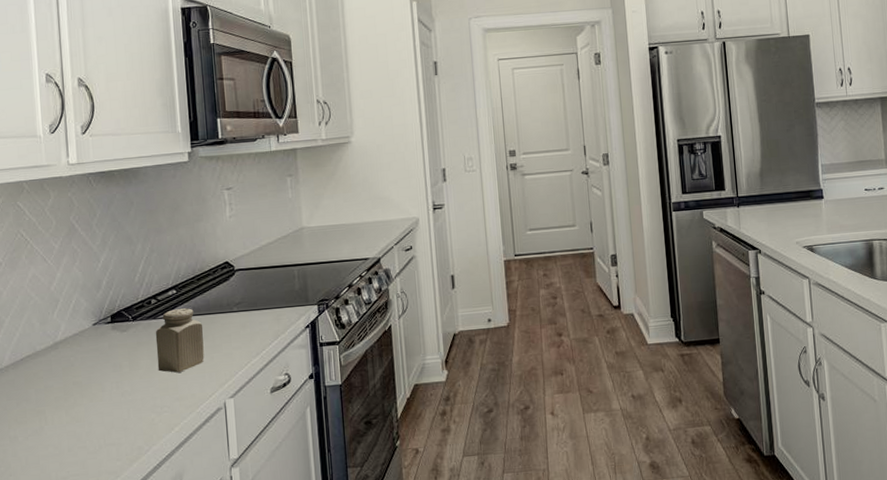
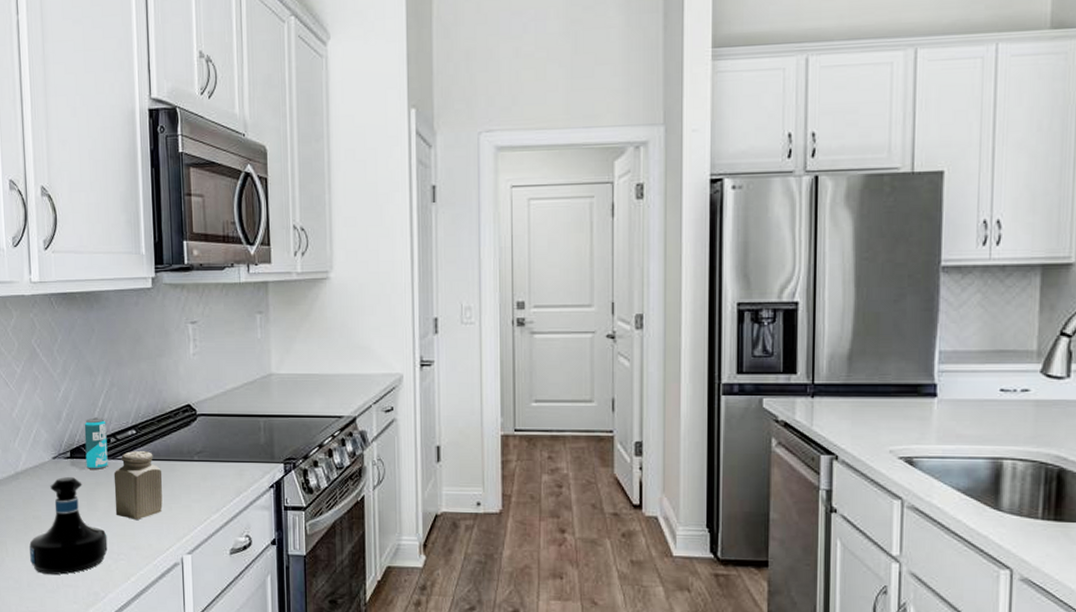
tequila bottle: none [70,339,151,437] -> present [29,476,108,575]
beverage can: none [124,282,150,331] -> present [84,417,108,469]

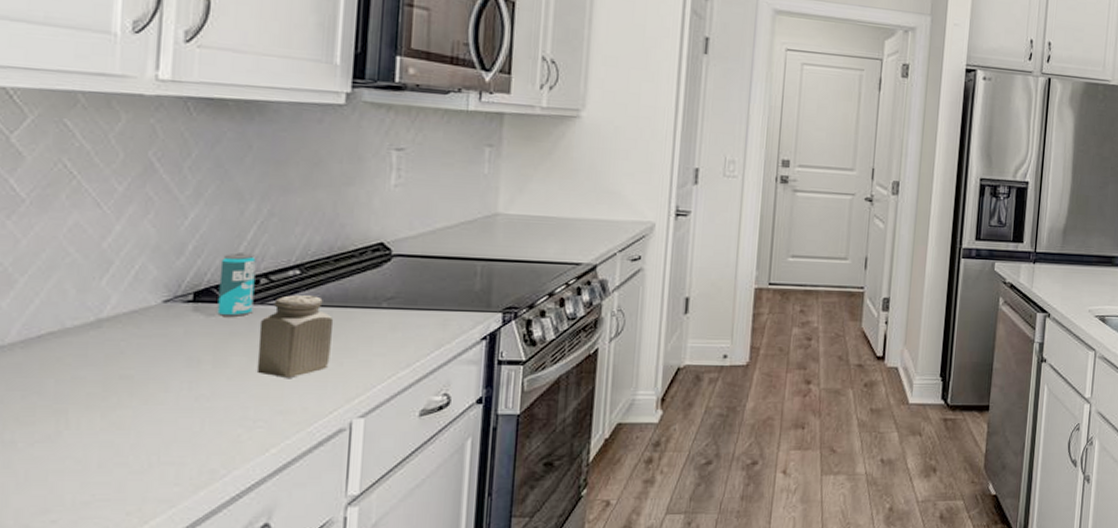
tequila bottle: present [29,476,108,575] -> none [107,324,240,450]

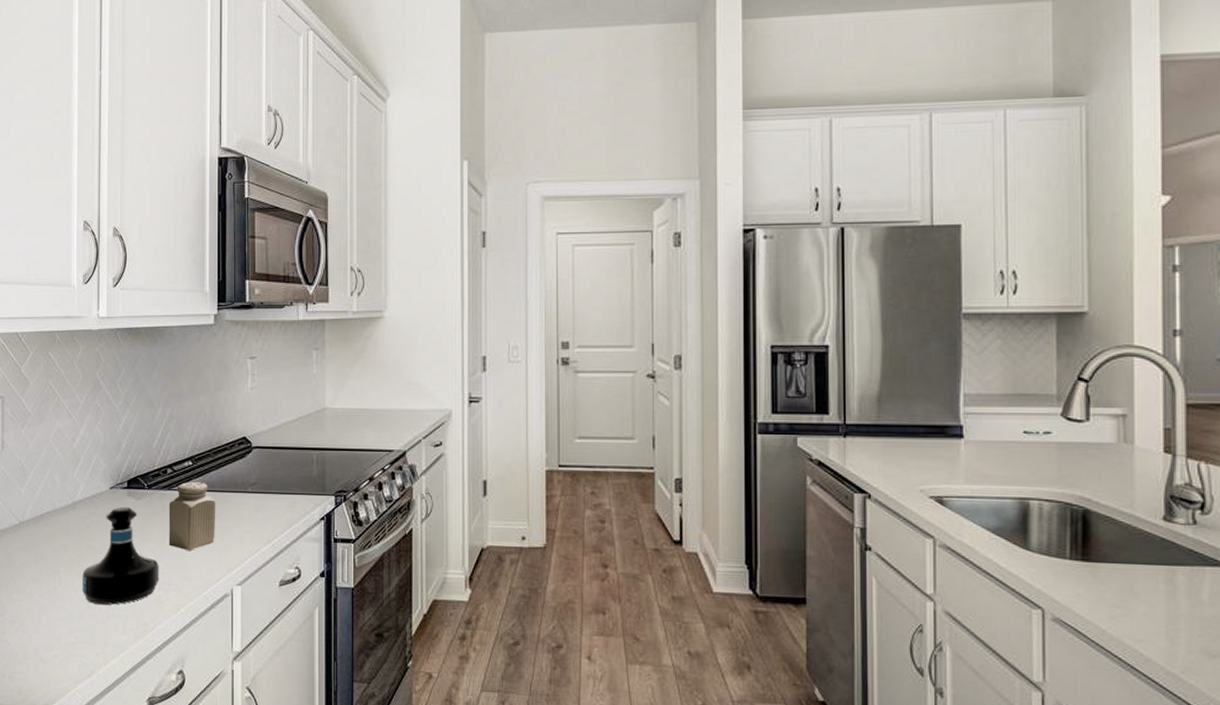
tequila bottle: none [107,324,240,450] -> present [82,506,159,605]
beverage can: present [217,252,256,317] -> none [142,448,164,500]

